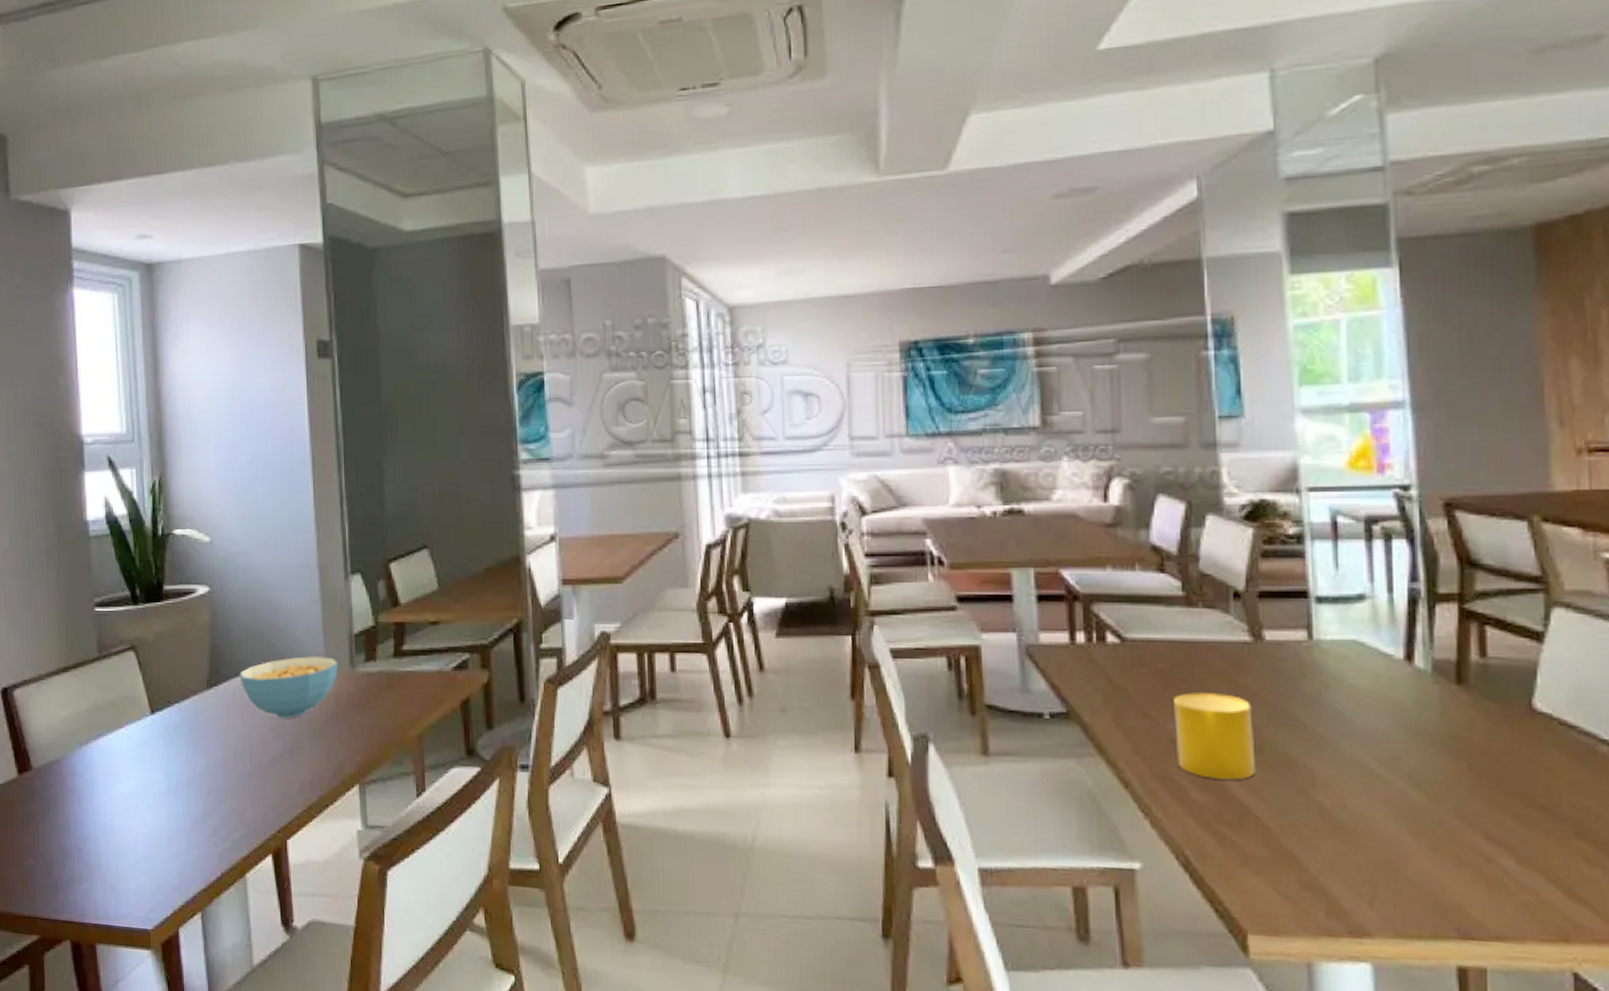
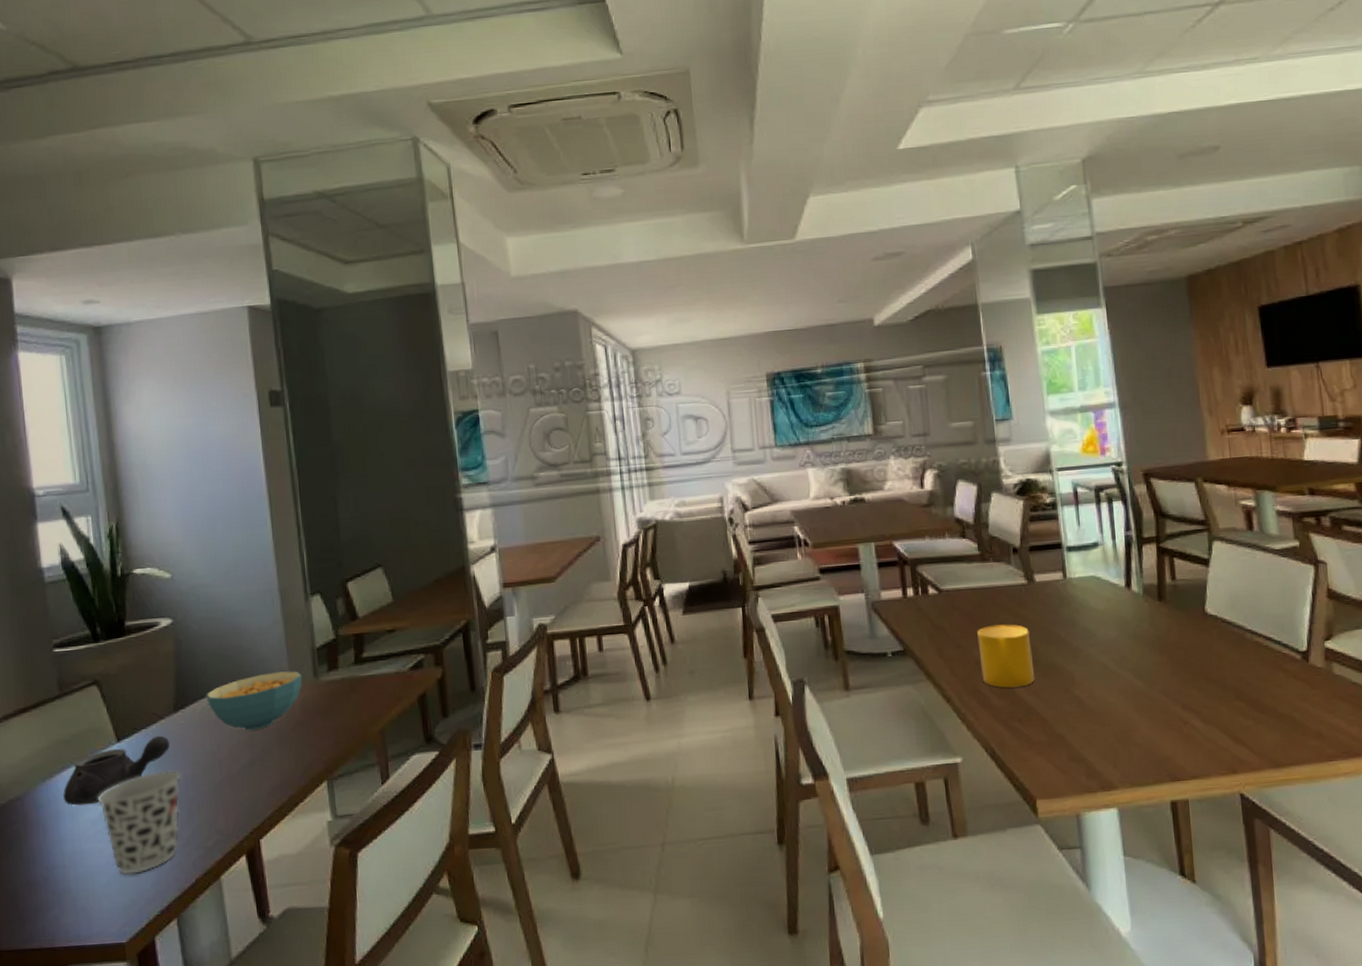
teapot: none [98,712,202,778] -> present [63,735,170,806]
cup: none [130,750,212,859] -> present [98,769,181,876]

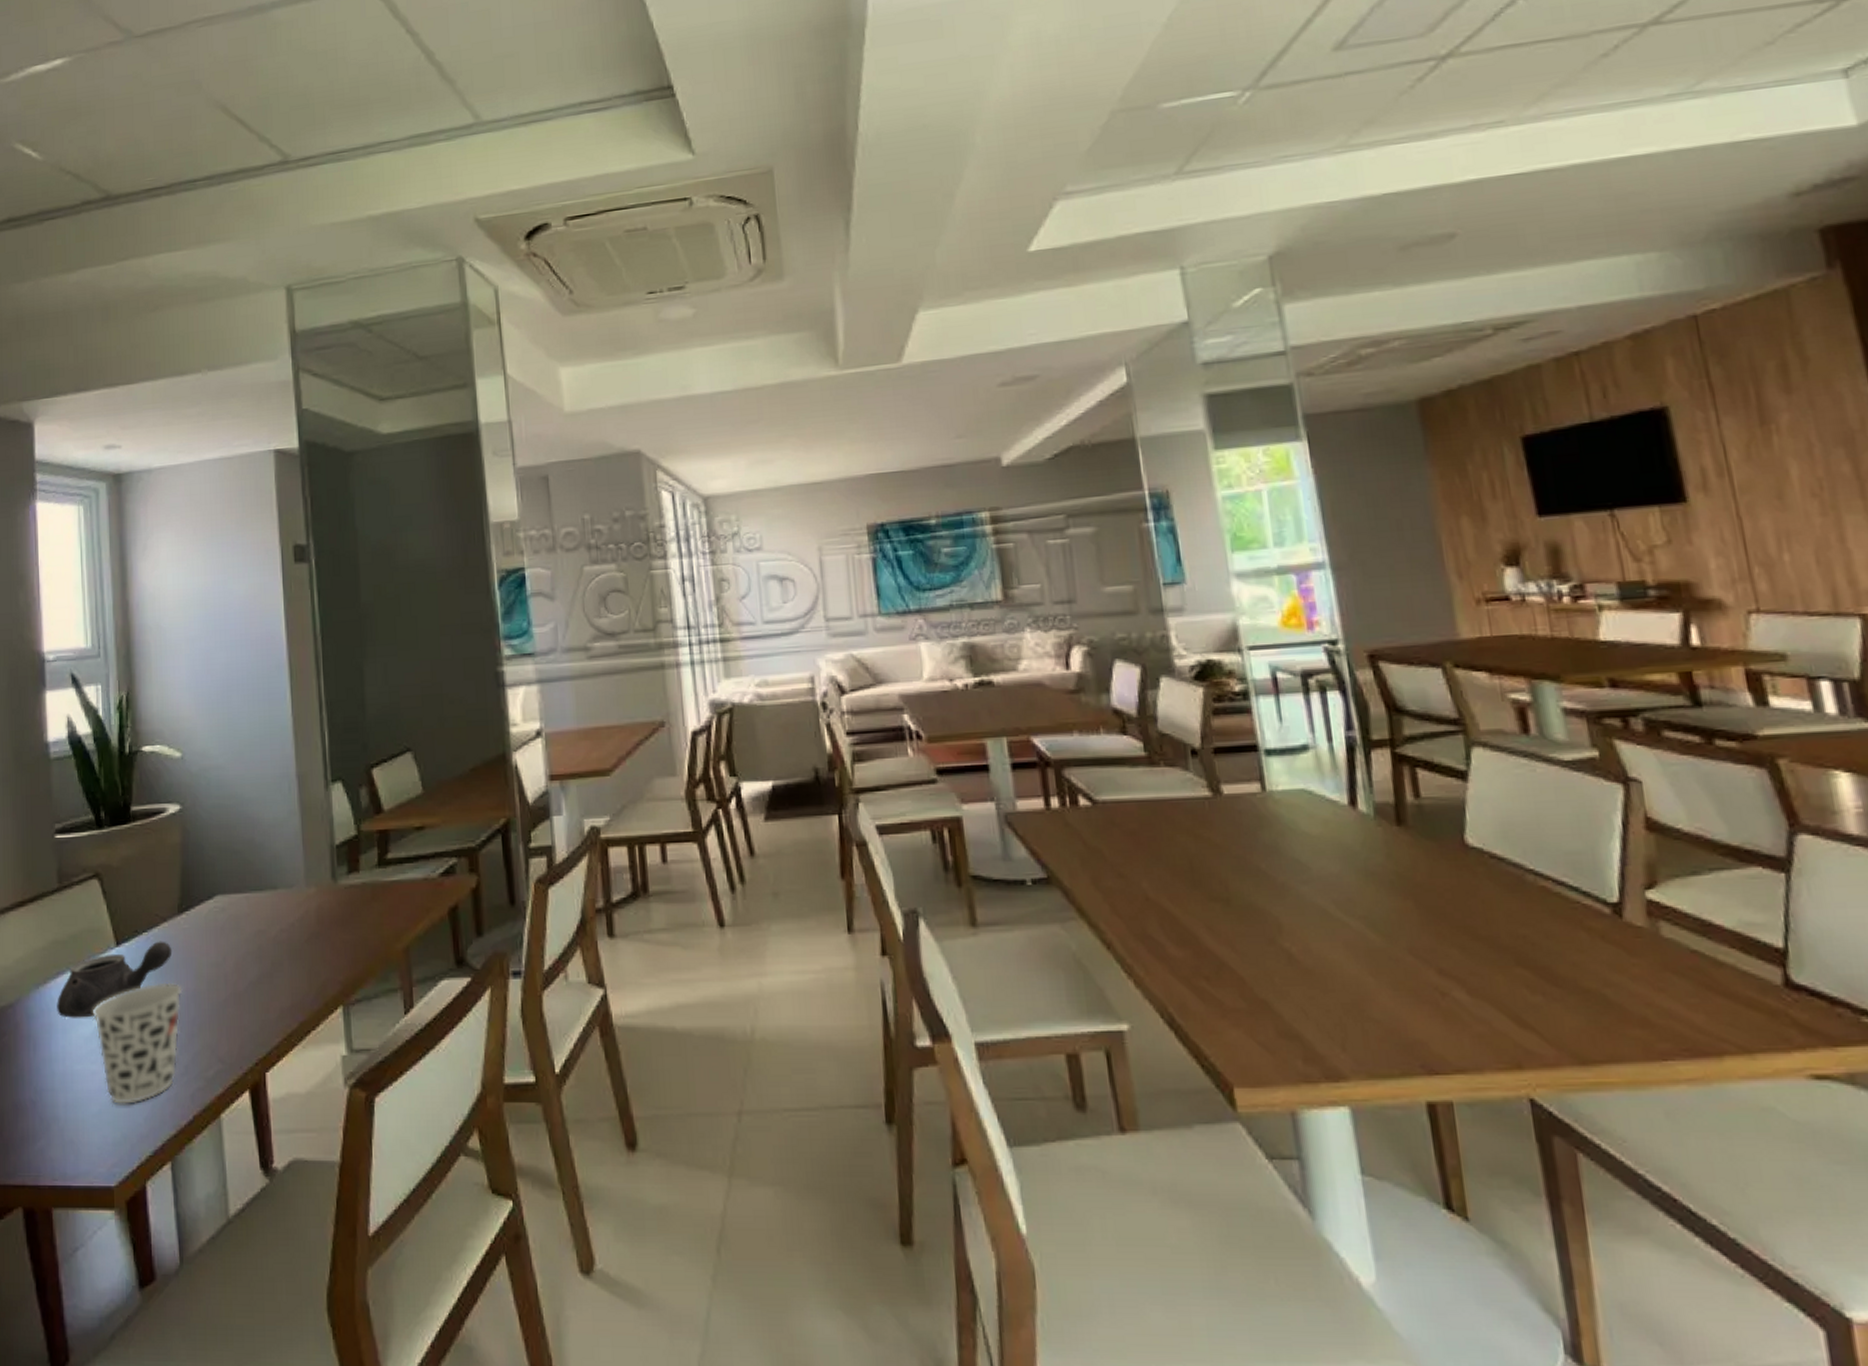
cereal bowl: present [206,671,302,730] -> none [213,871,319,940]
cup: present [977,624,1035,688] -> none [1145,849,1227,934]

